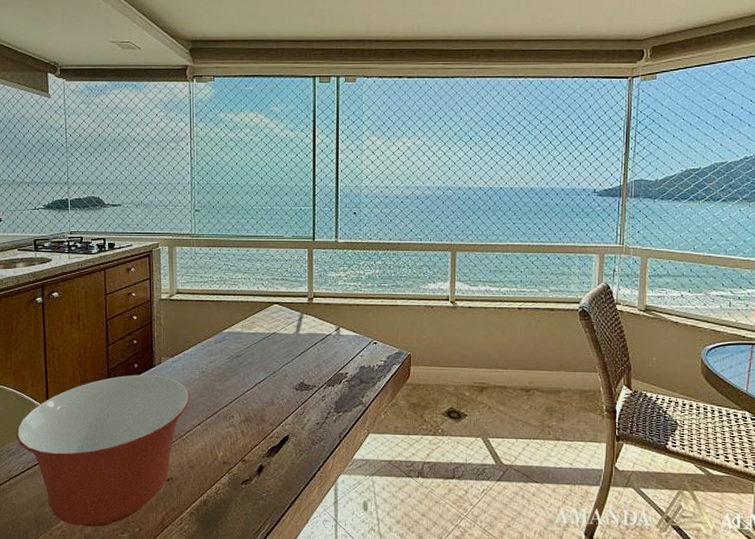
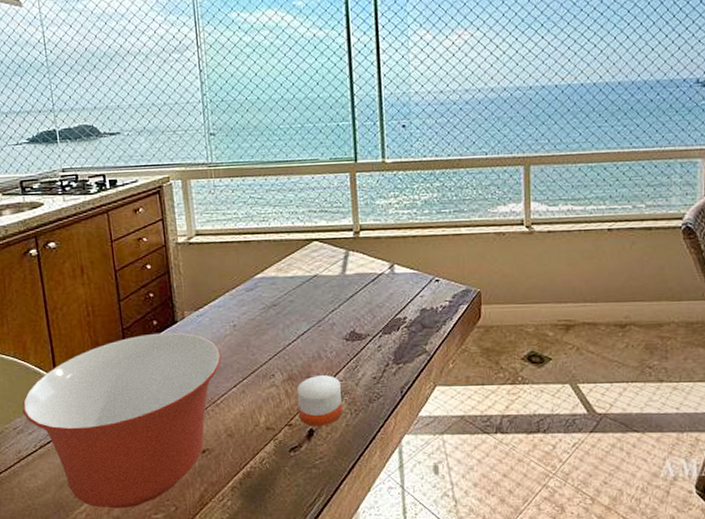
candle: none [251,418,289,463] -> present [296,374,342,426]

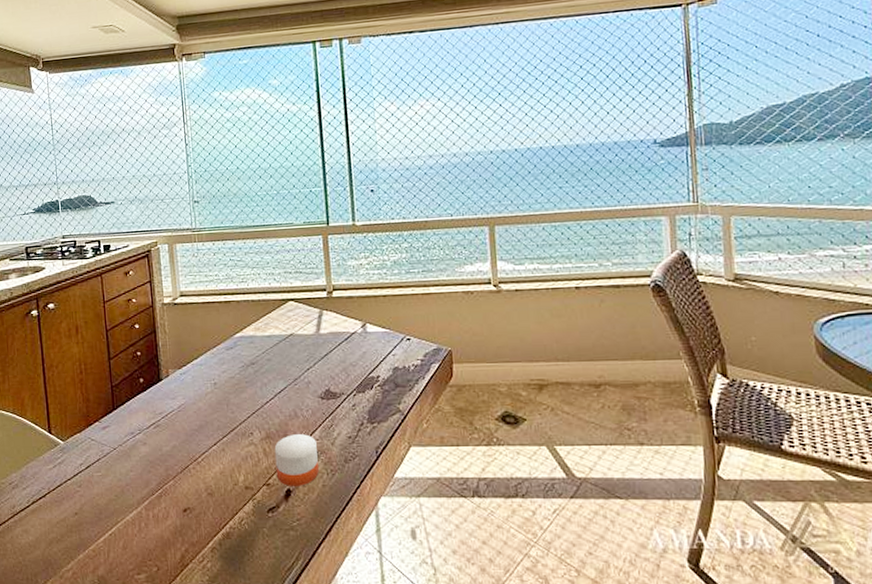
mixing bowl: present [22,332,222,509] -> none [18,390,203,567]

